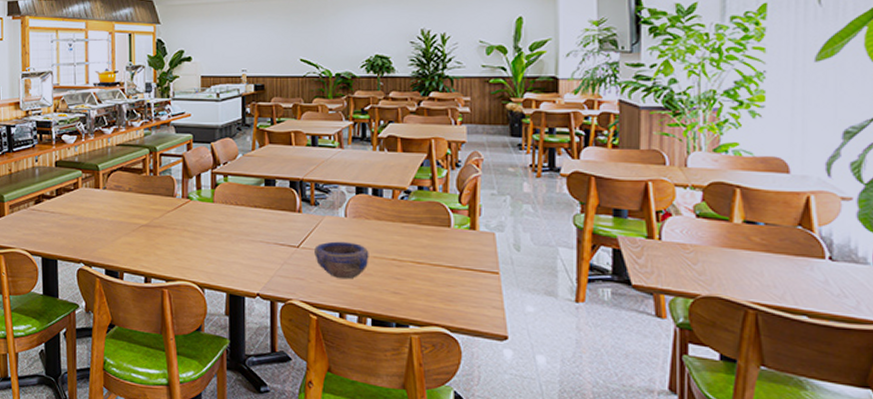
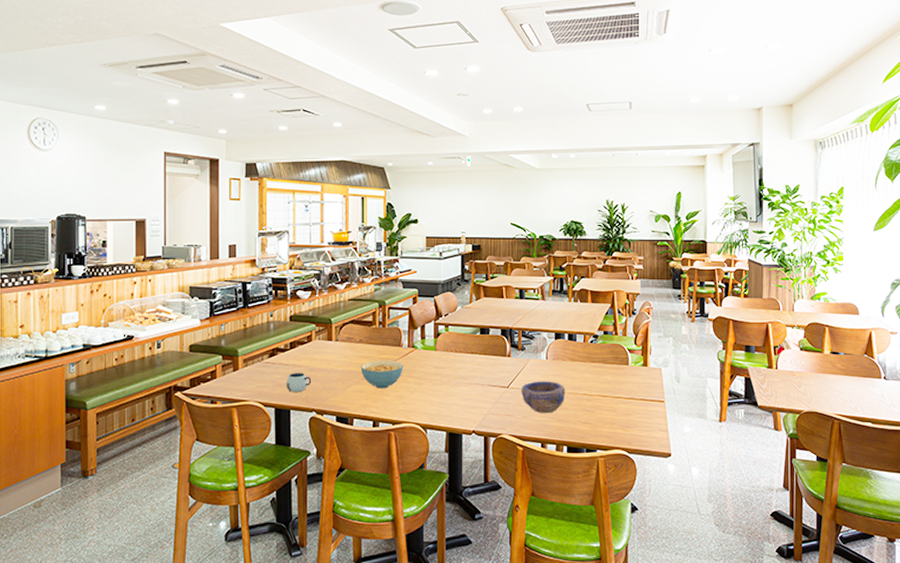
mug: none [52,221,79,242] -> present [286,373,312,392]
cereal bowl: none [130,211,178,242] -> present [360,360,404,389]

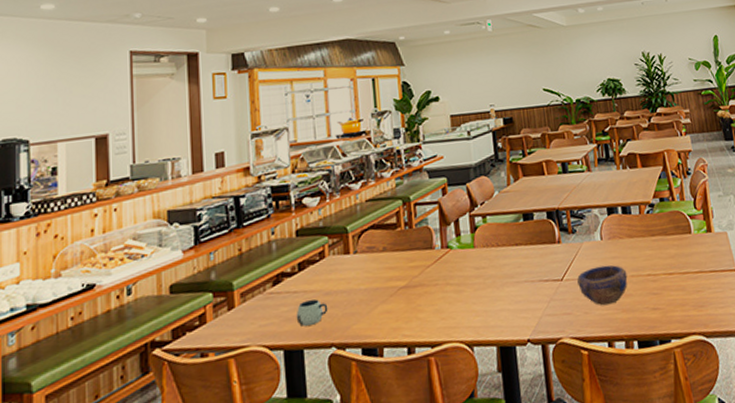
cereal bowl: present [360,360,404,389] -> none [386,267,439,305]

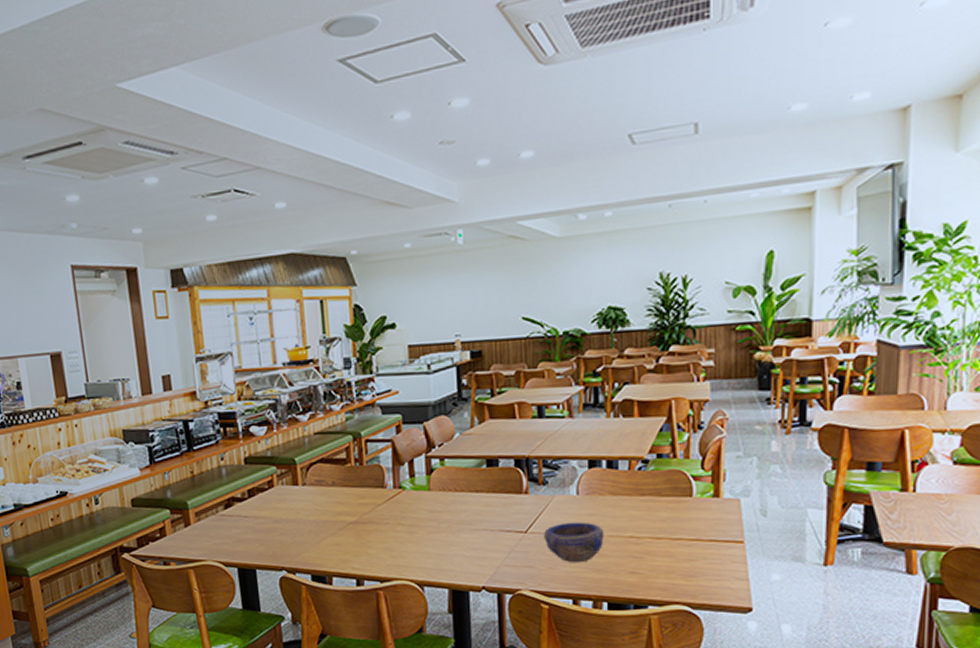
mug: present [296,299,328,327] -> none [247,525,278,549]

